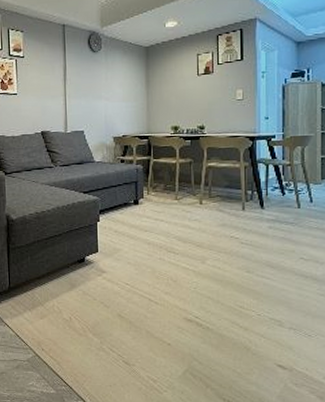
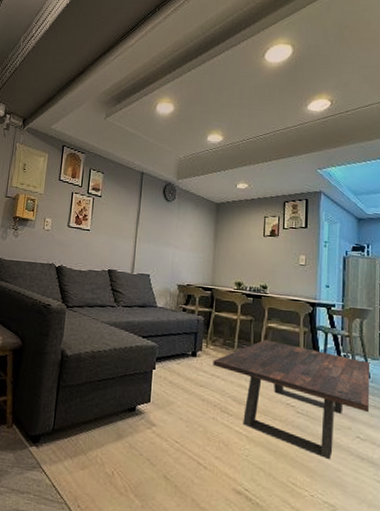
coffee table: none [155,179,311,282] -> present [213,339,369,460]

